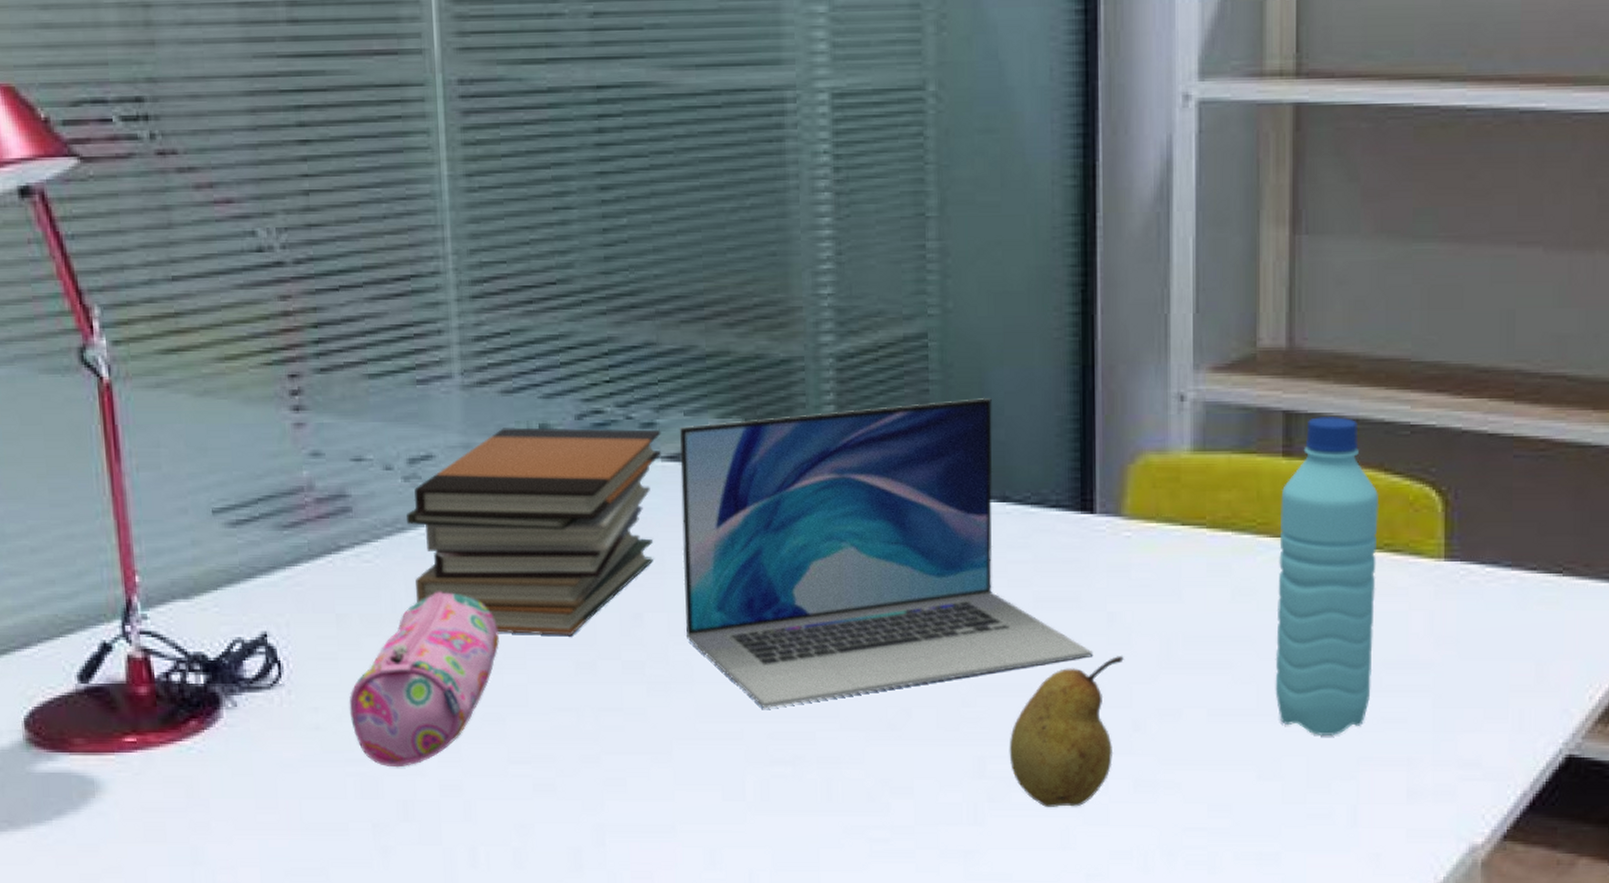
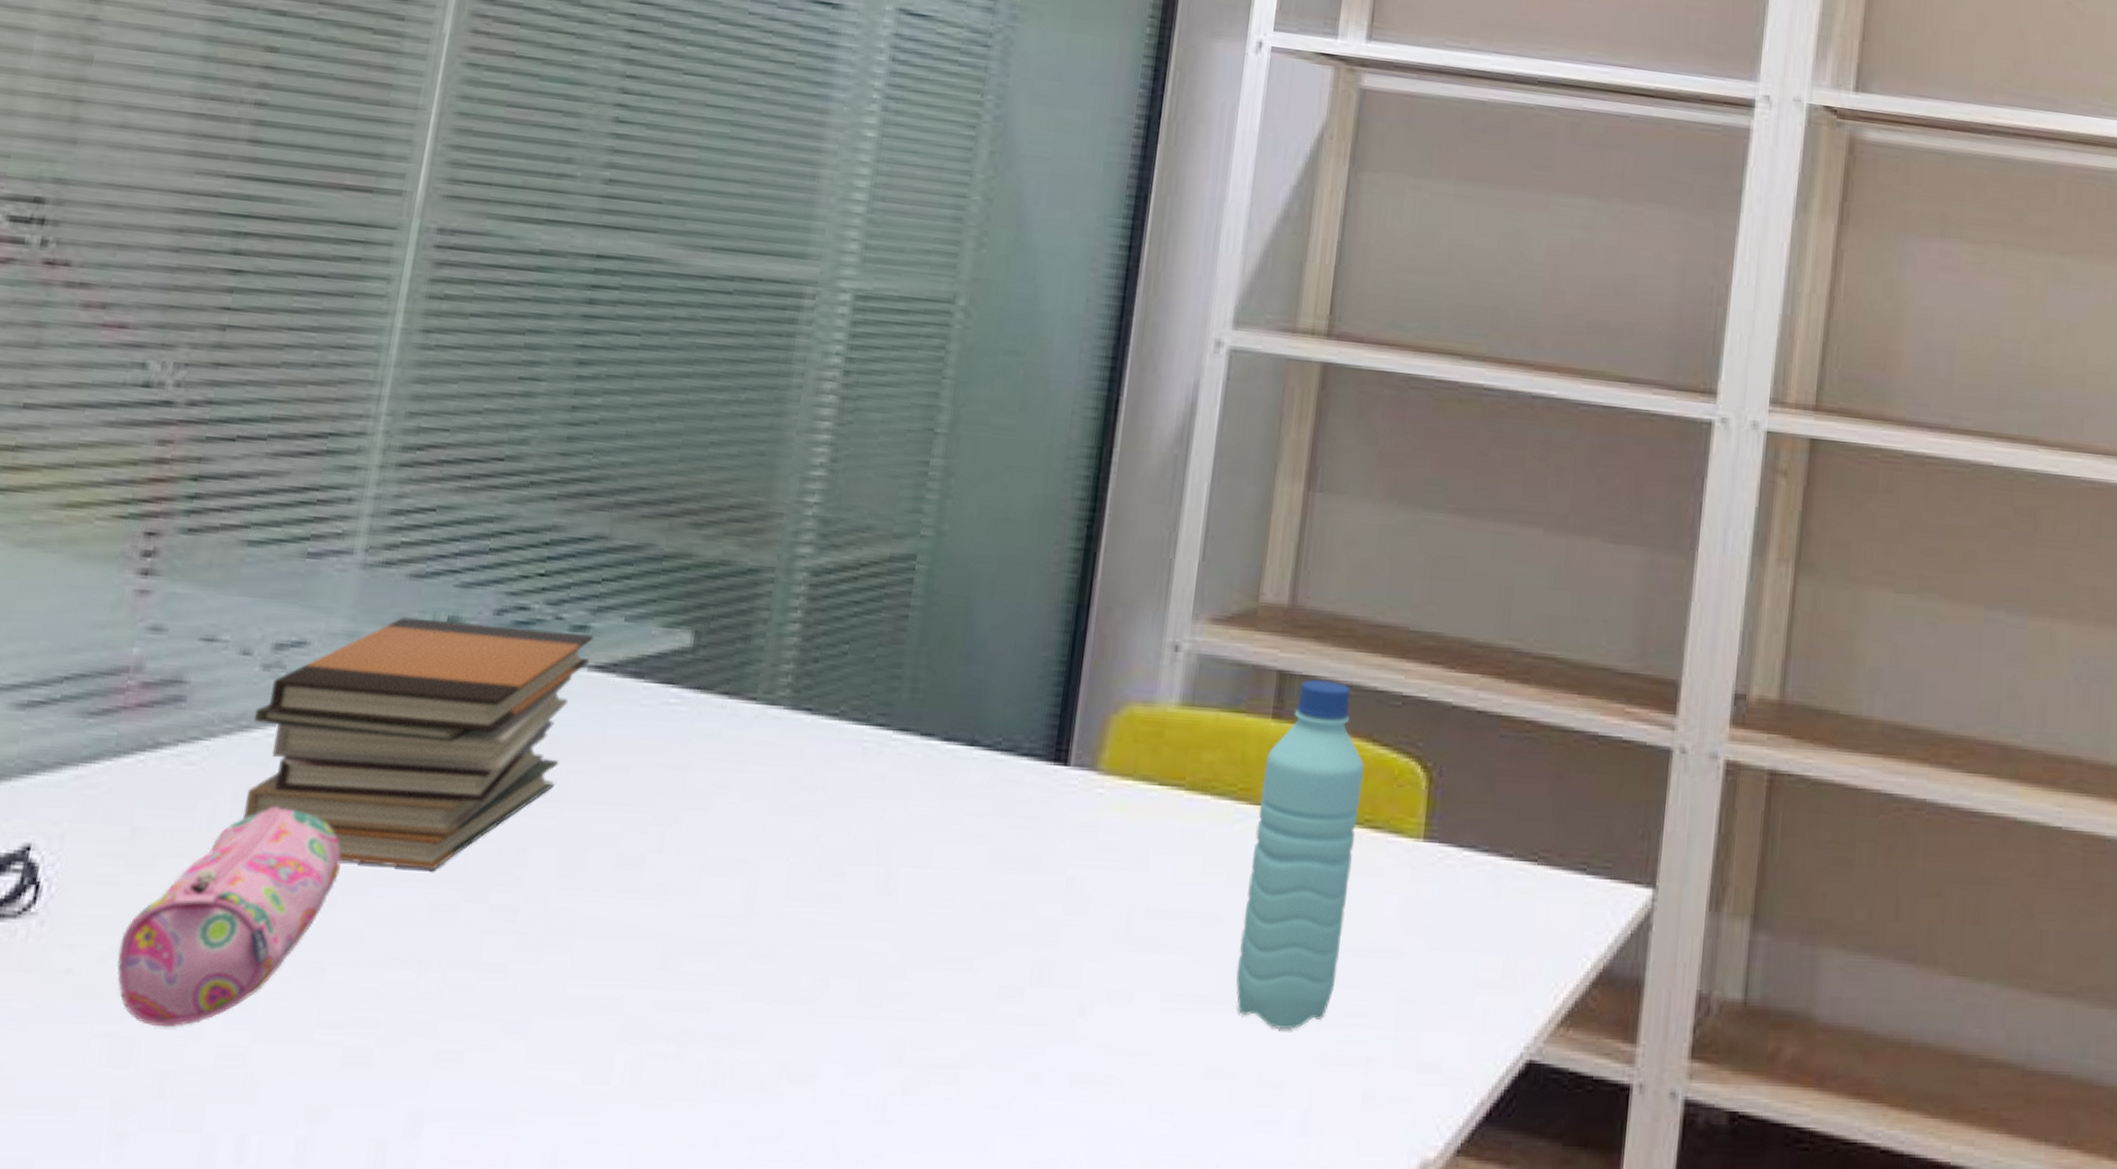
laptop: present [679,397,1093,709] -> none [576,629,1046,972]
fruit: present [1009,656,1124,807] -> none [934,928,1078,1104]

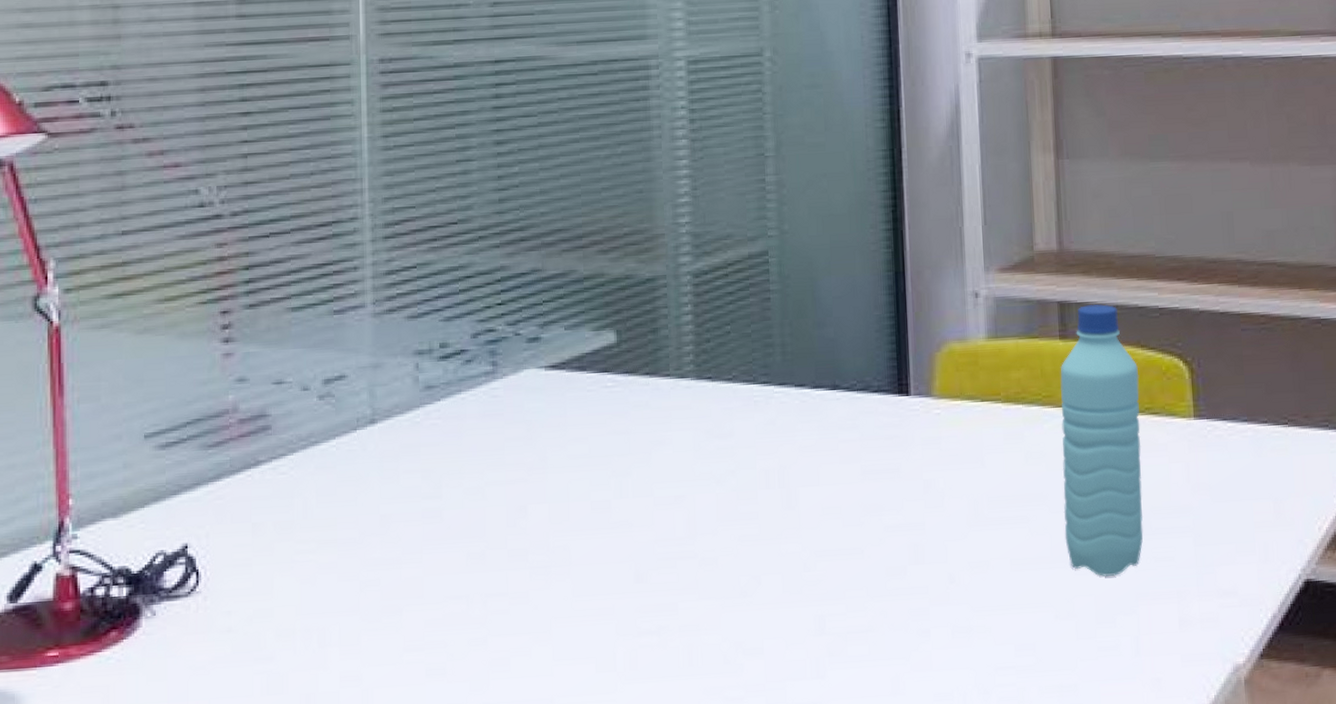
pencil case: present [116,806,342,1028] -> none [260,496,400,663]
book stack: present [241,617,594,870] -> none [320,342,546,531]

